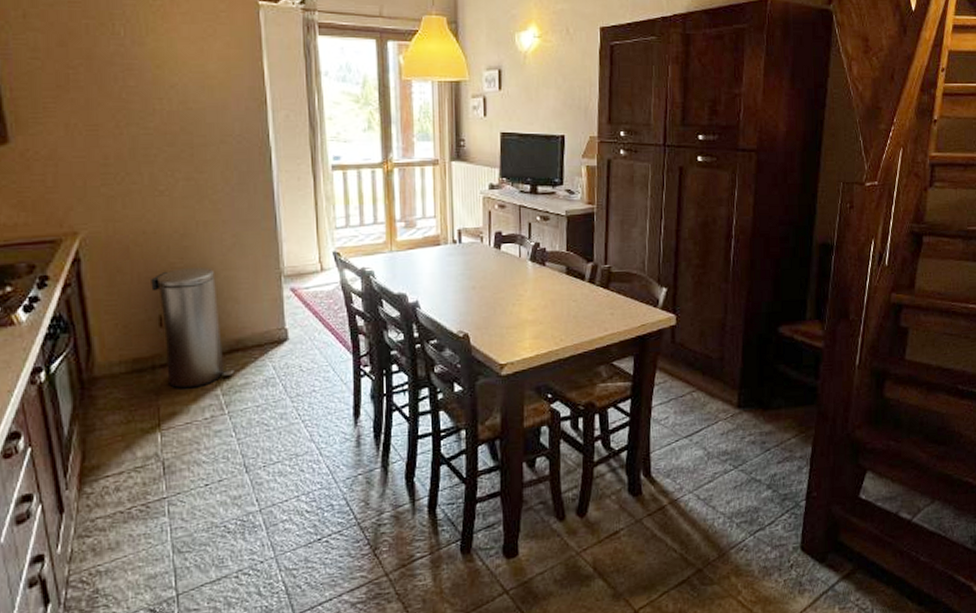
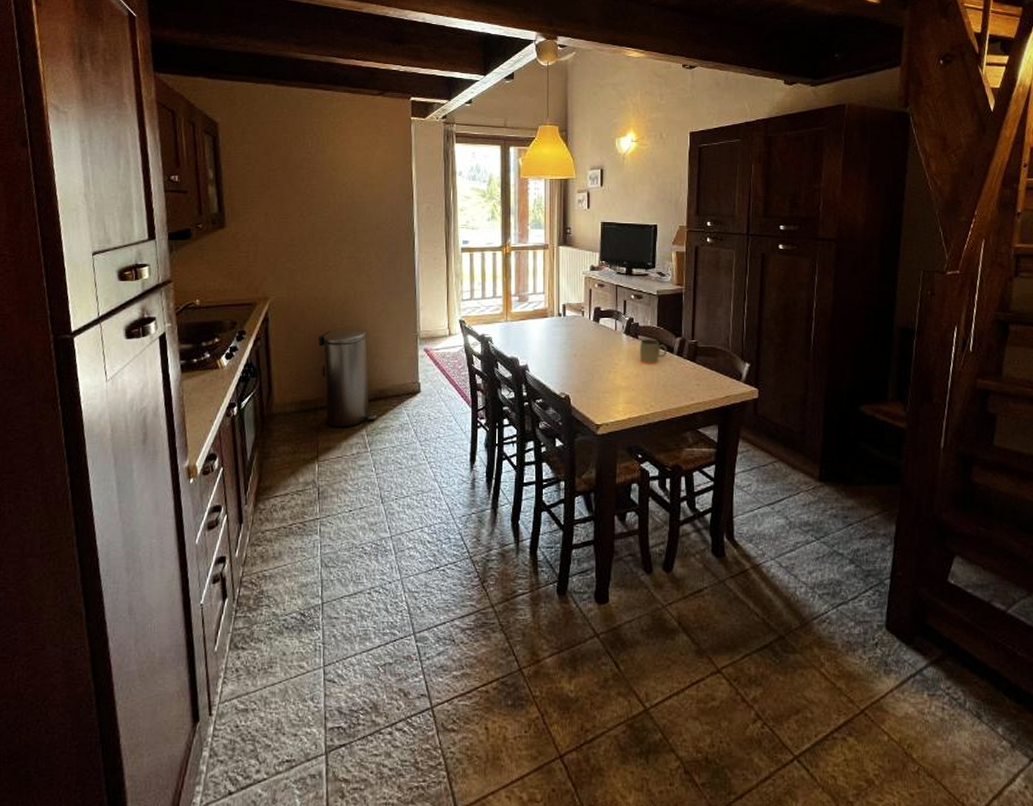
mug: none [546,265,578,294] -> present [639,339,668,364]

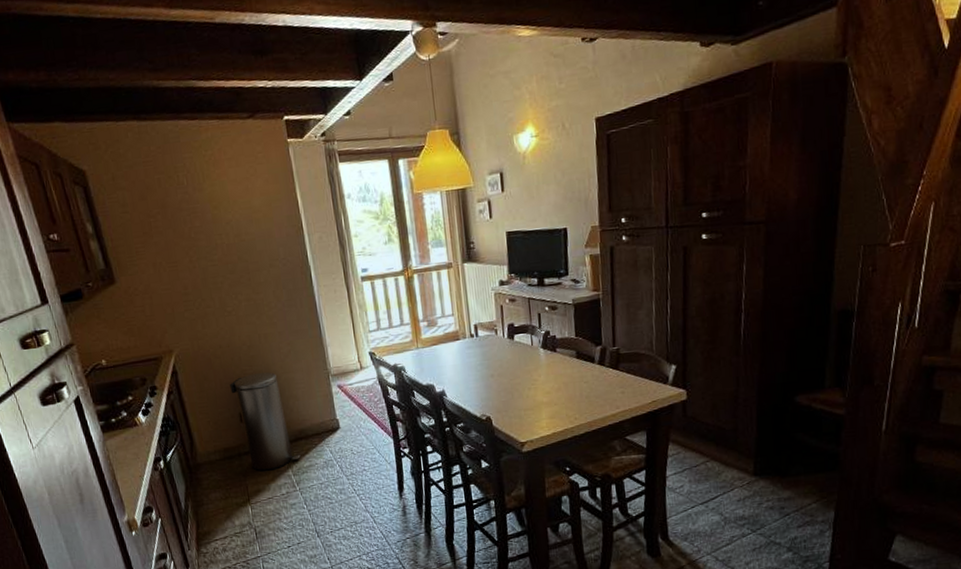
mug: present [639,339,668,364] -> none [558,350,588,377]

